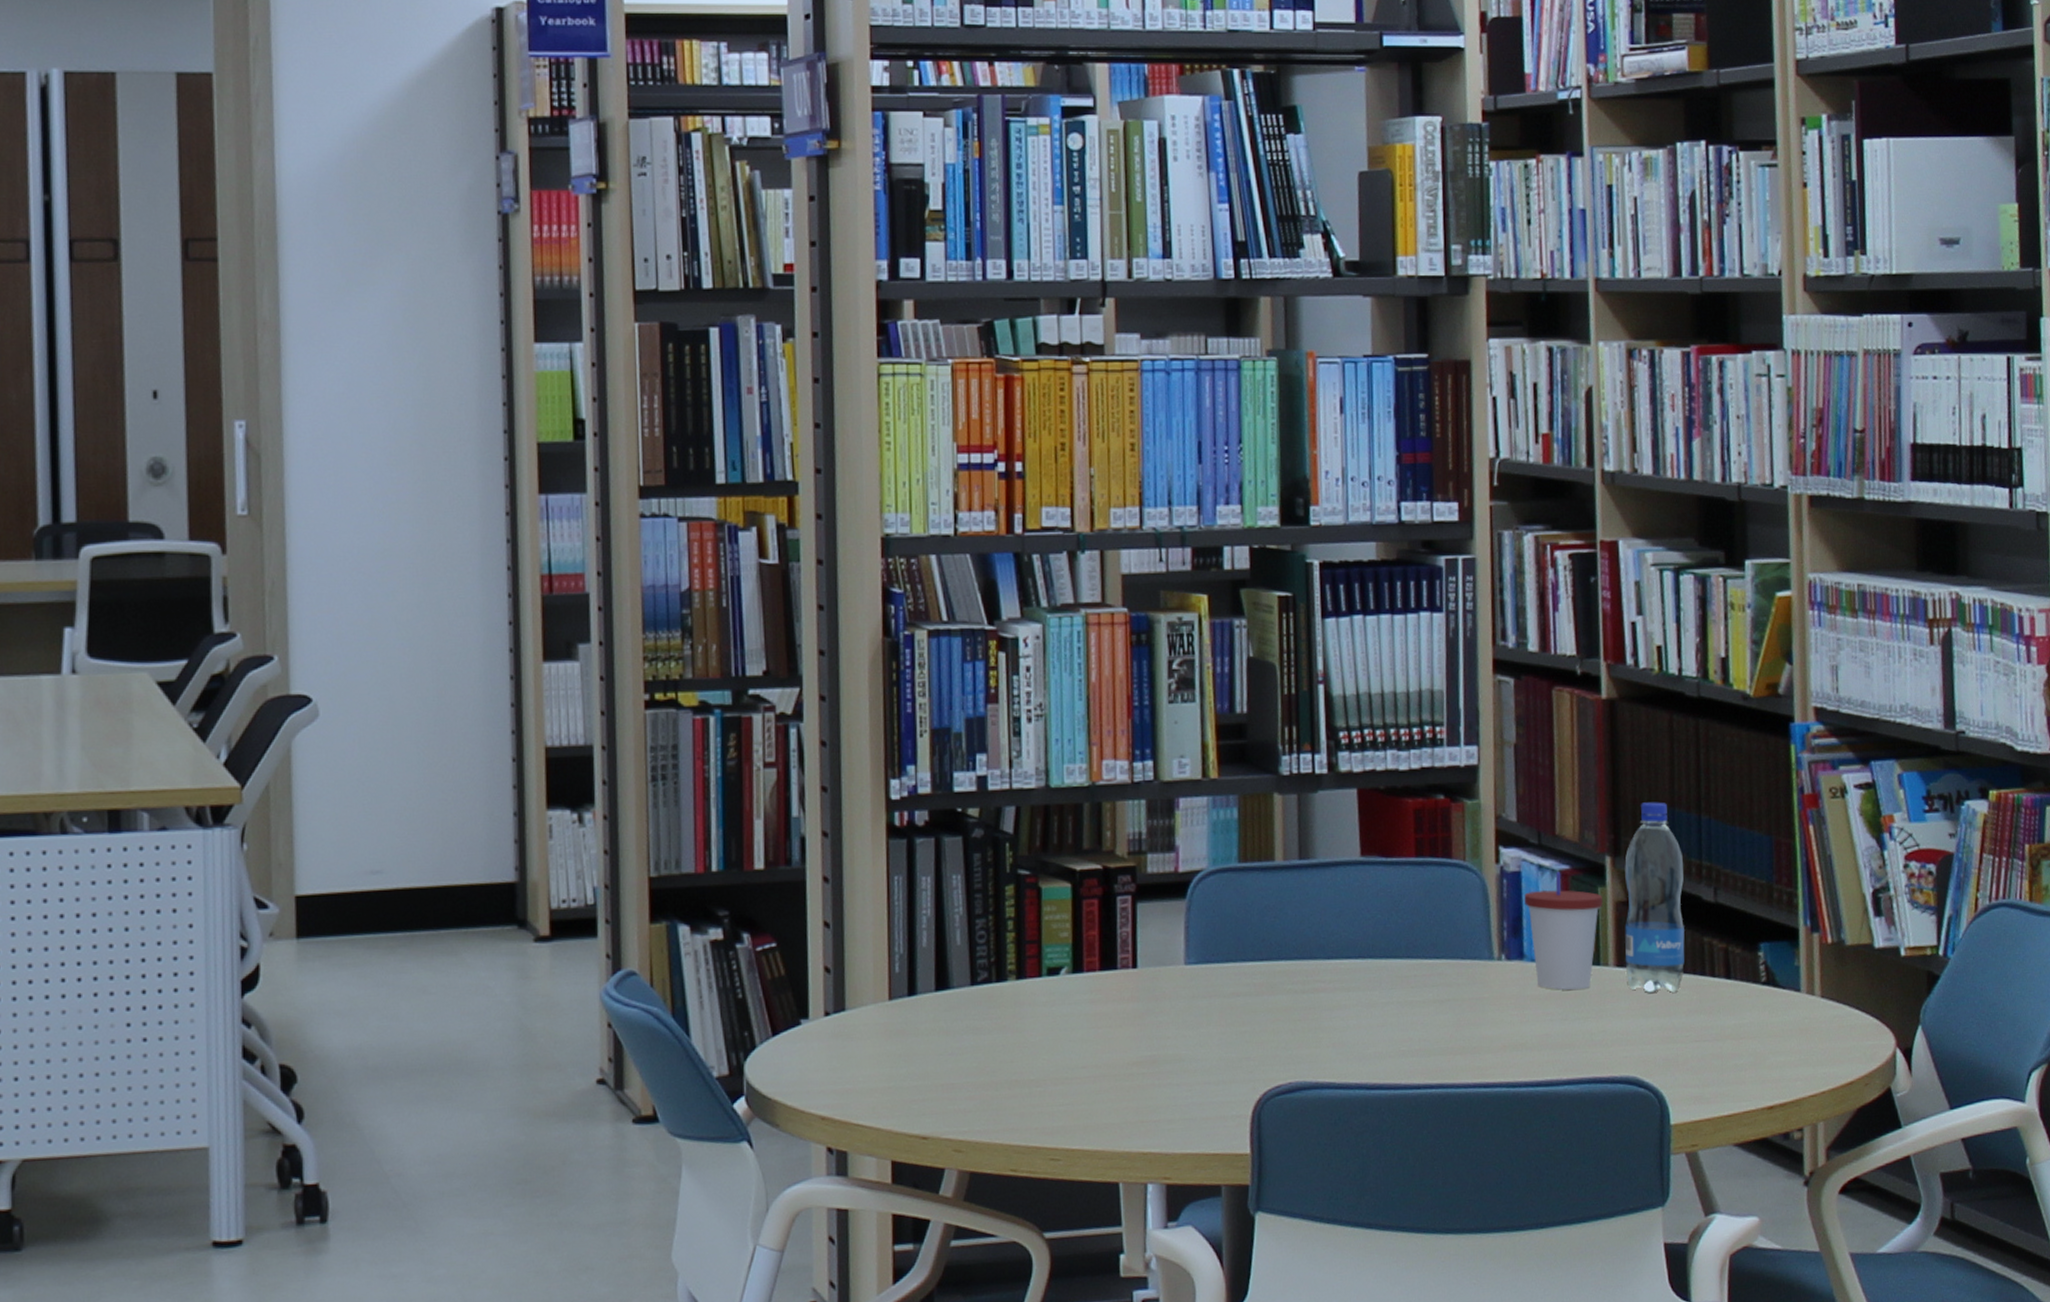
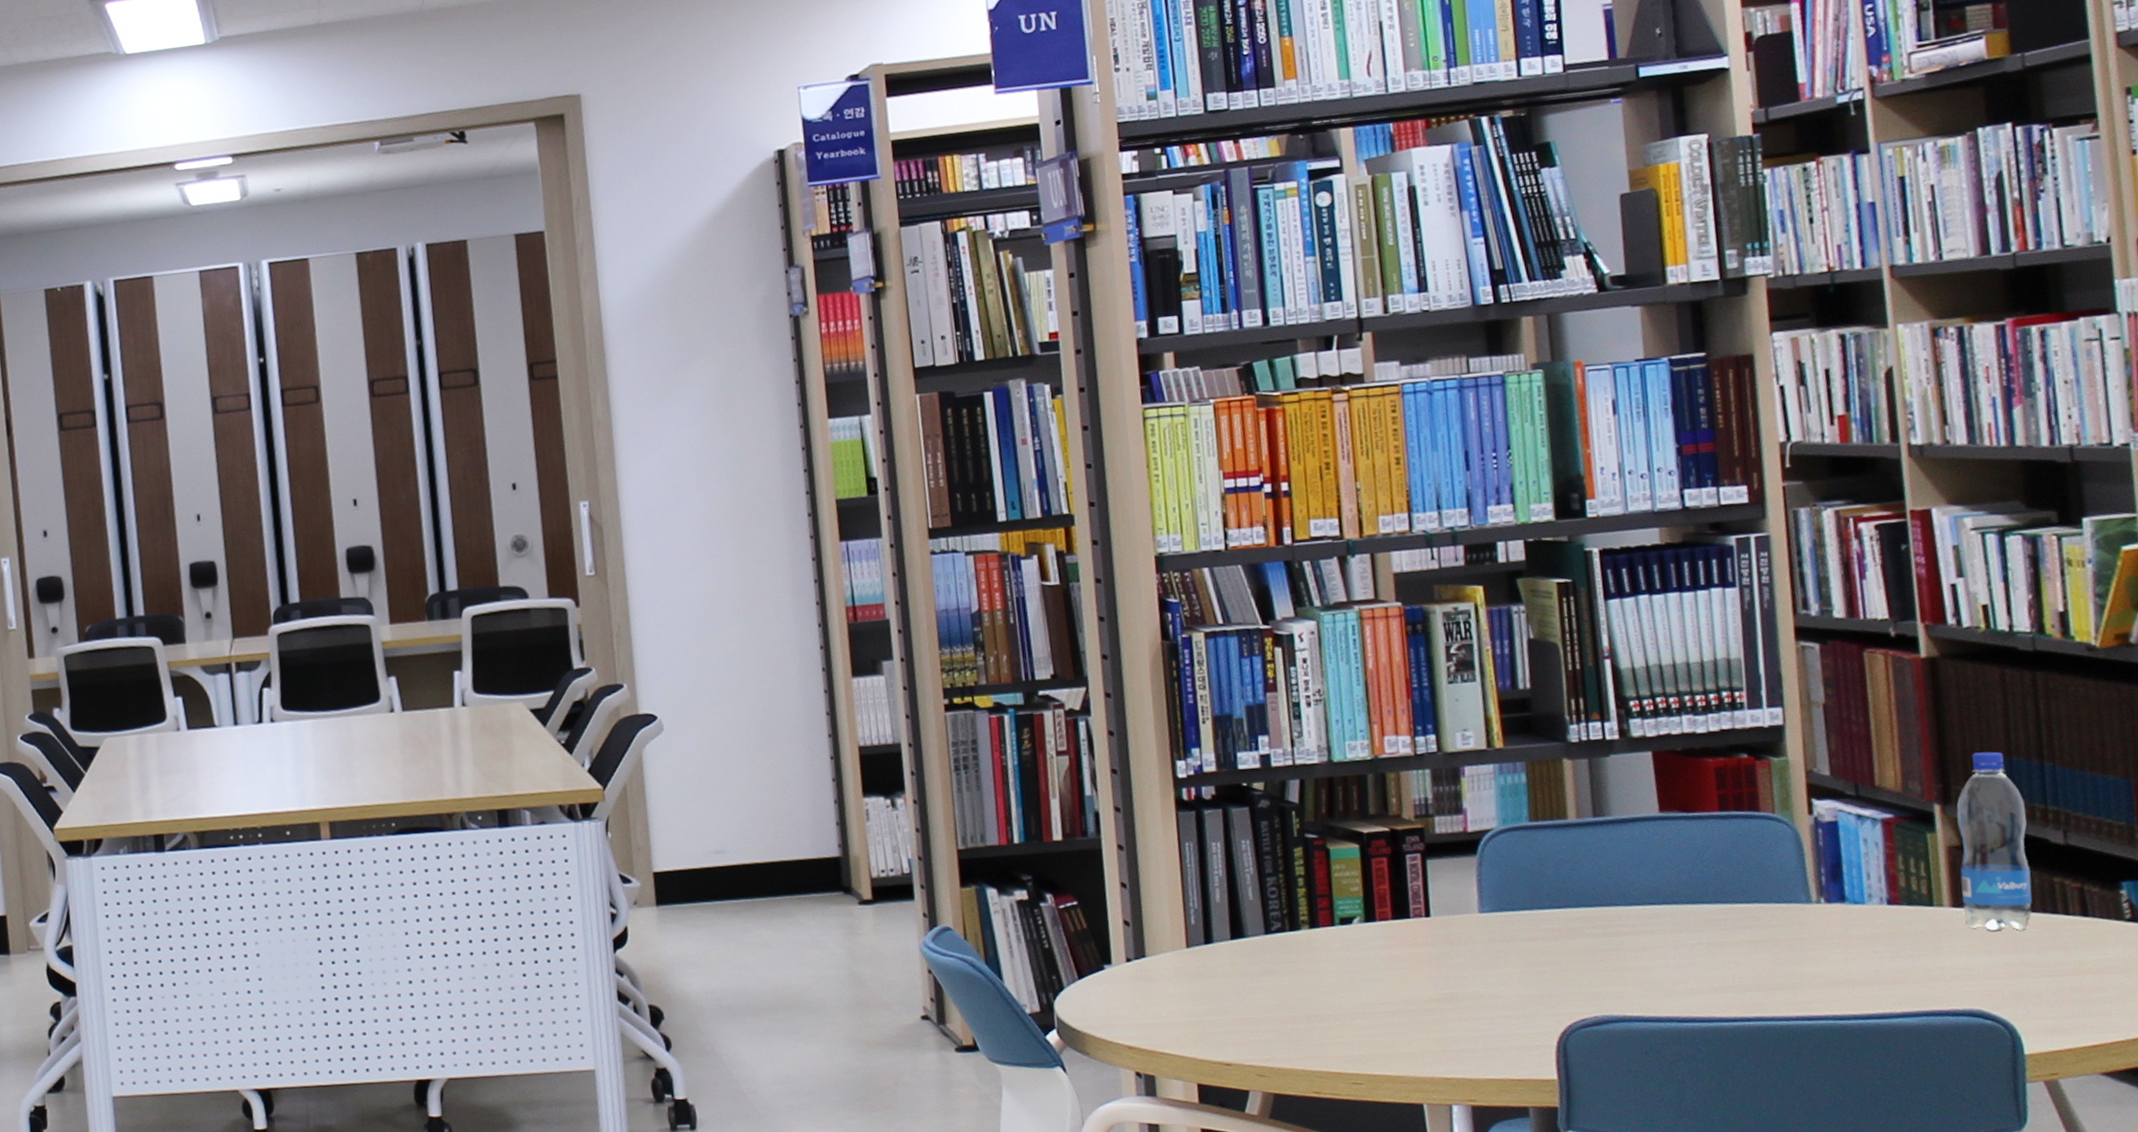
cup: present [1524,872,1603,991] -> none [1843,820,1933,930]

